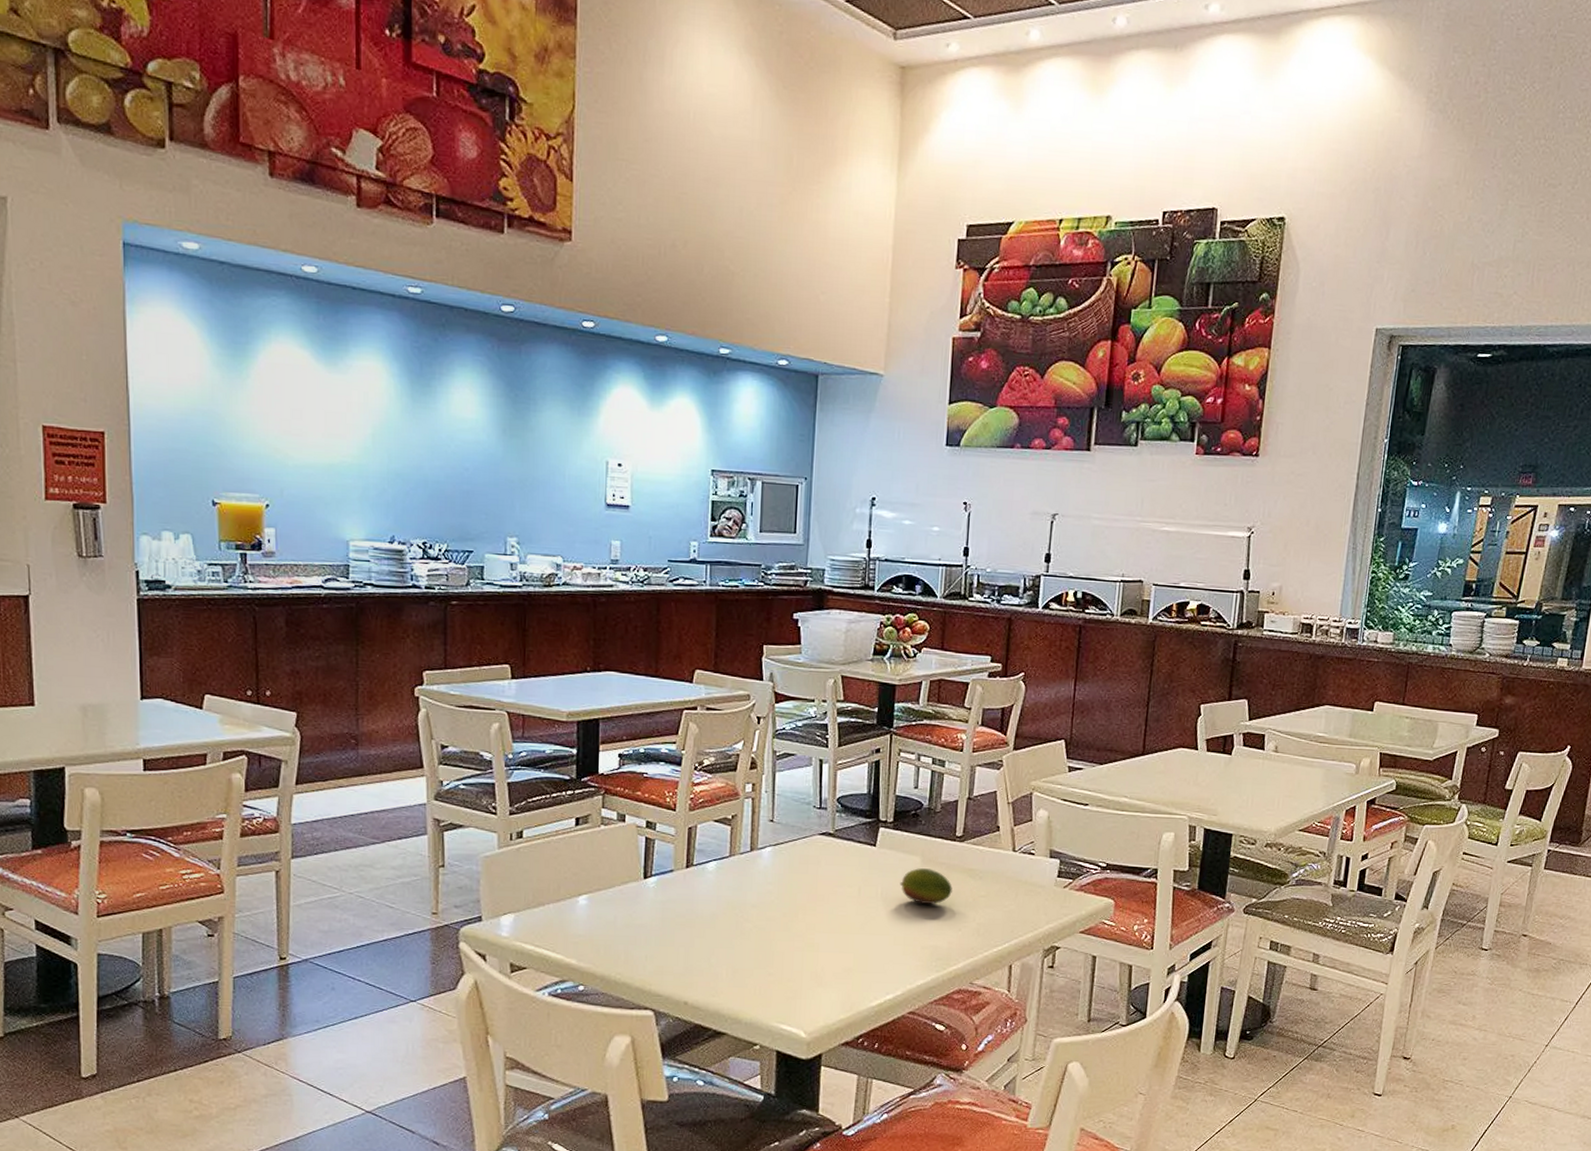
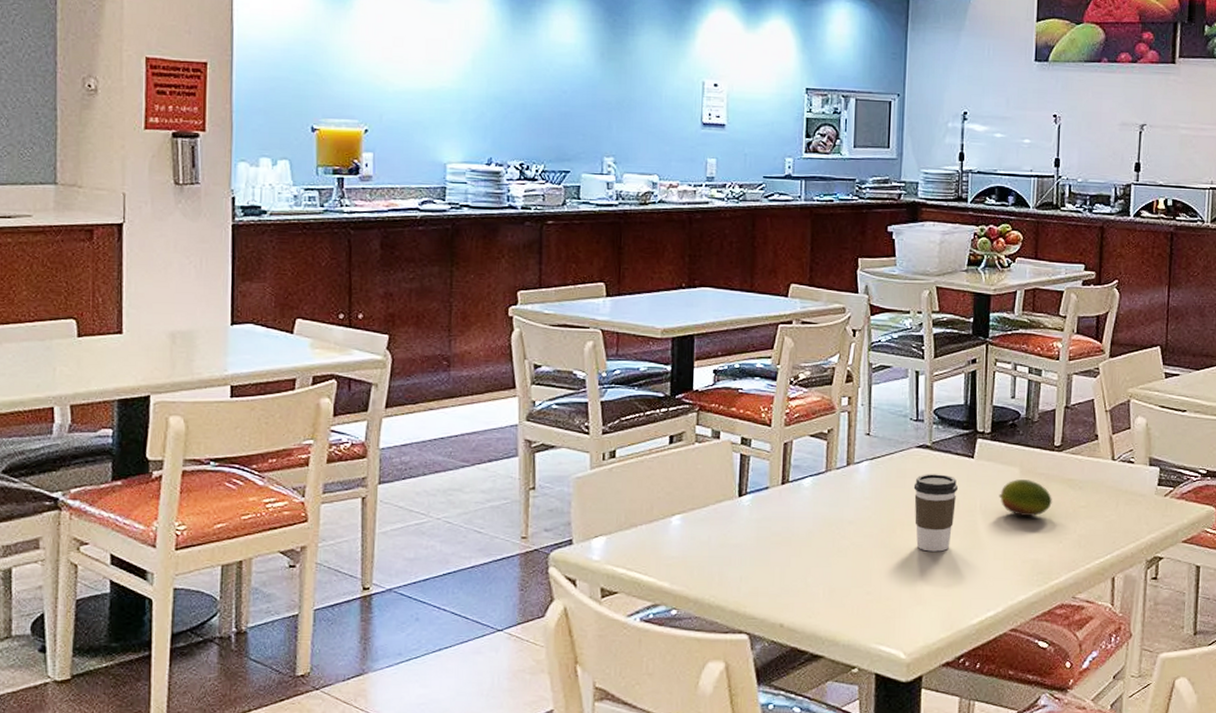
coffee cup: none [816,861,859,936] -> present [913,474,958,552]

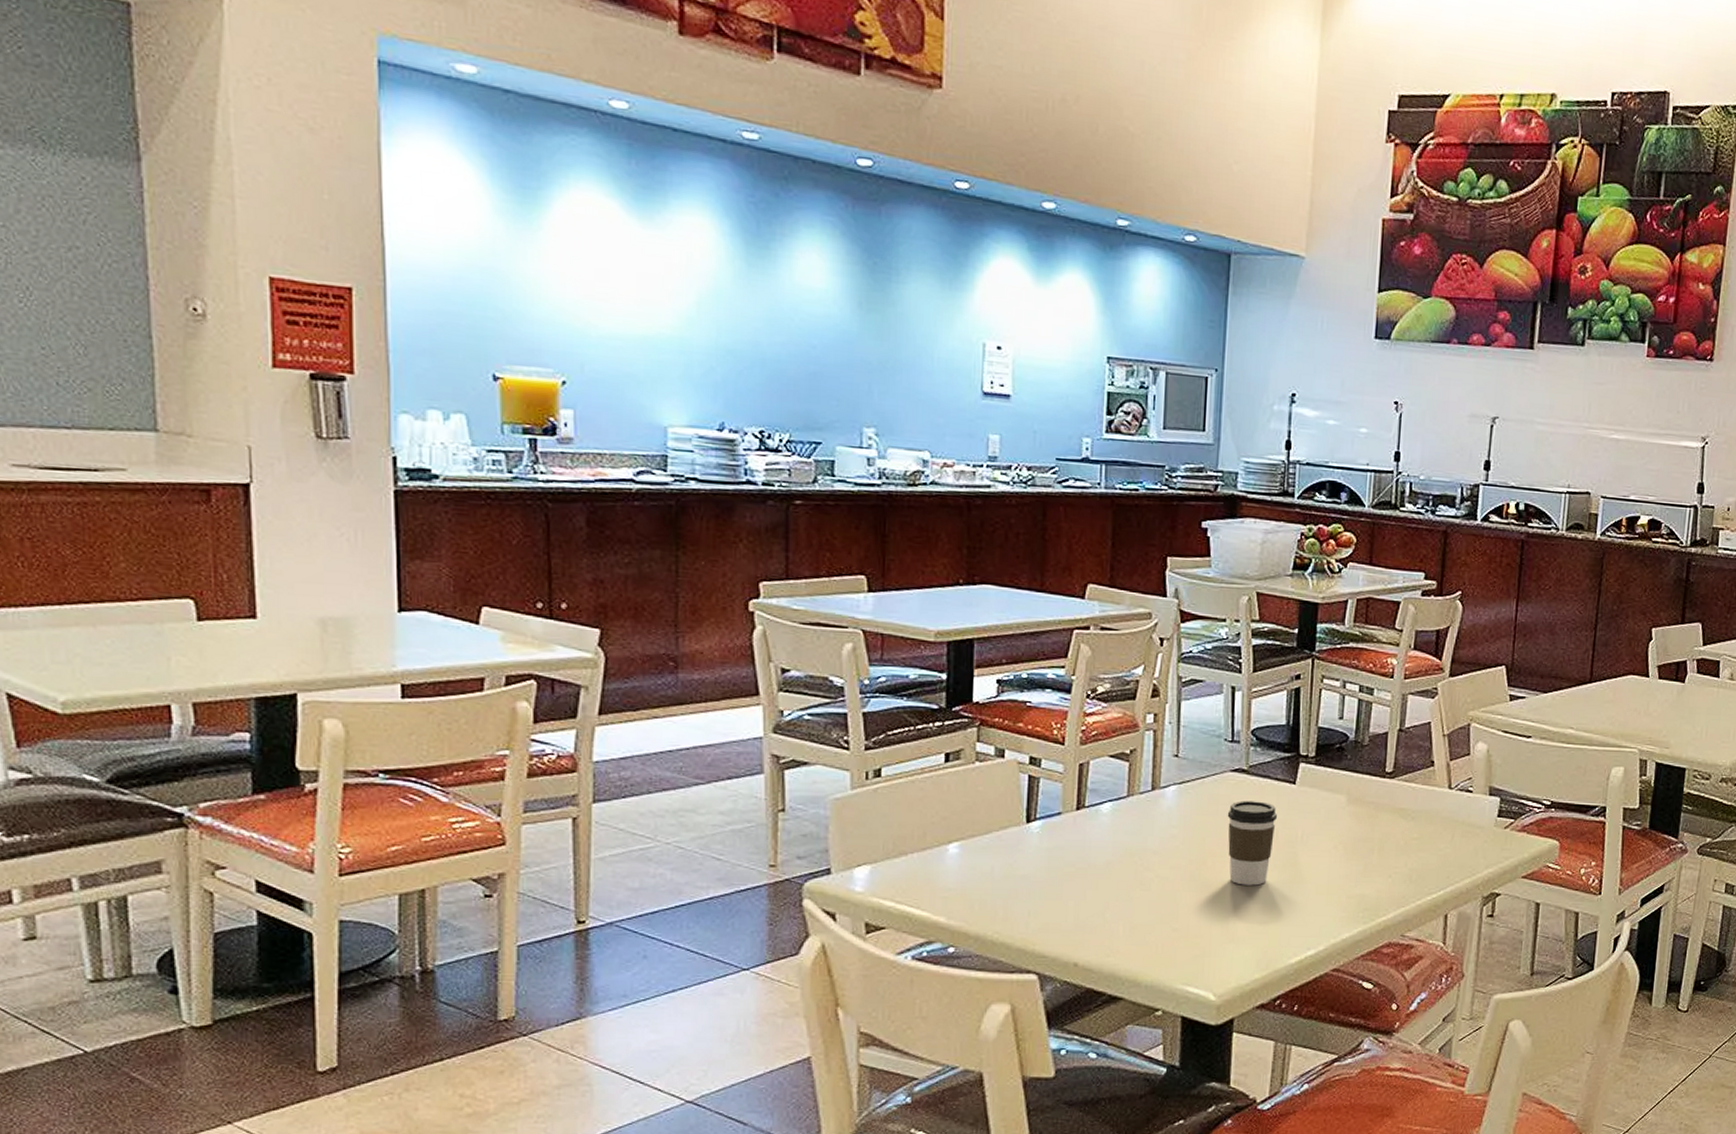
fruit: present [999,479,1052,517] -> none [1322,808,1382,849]

